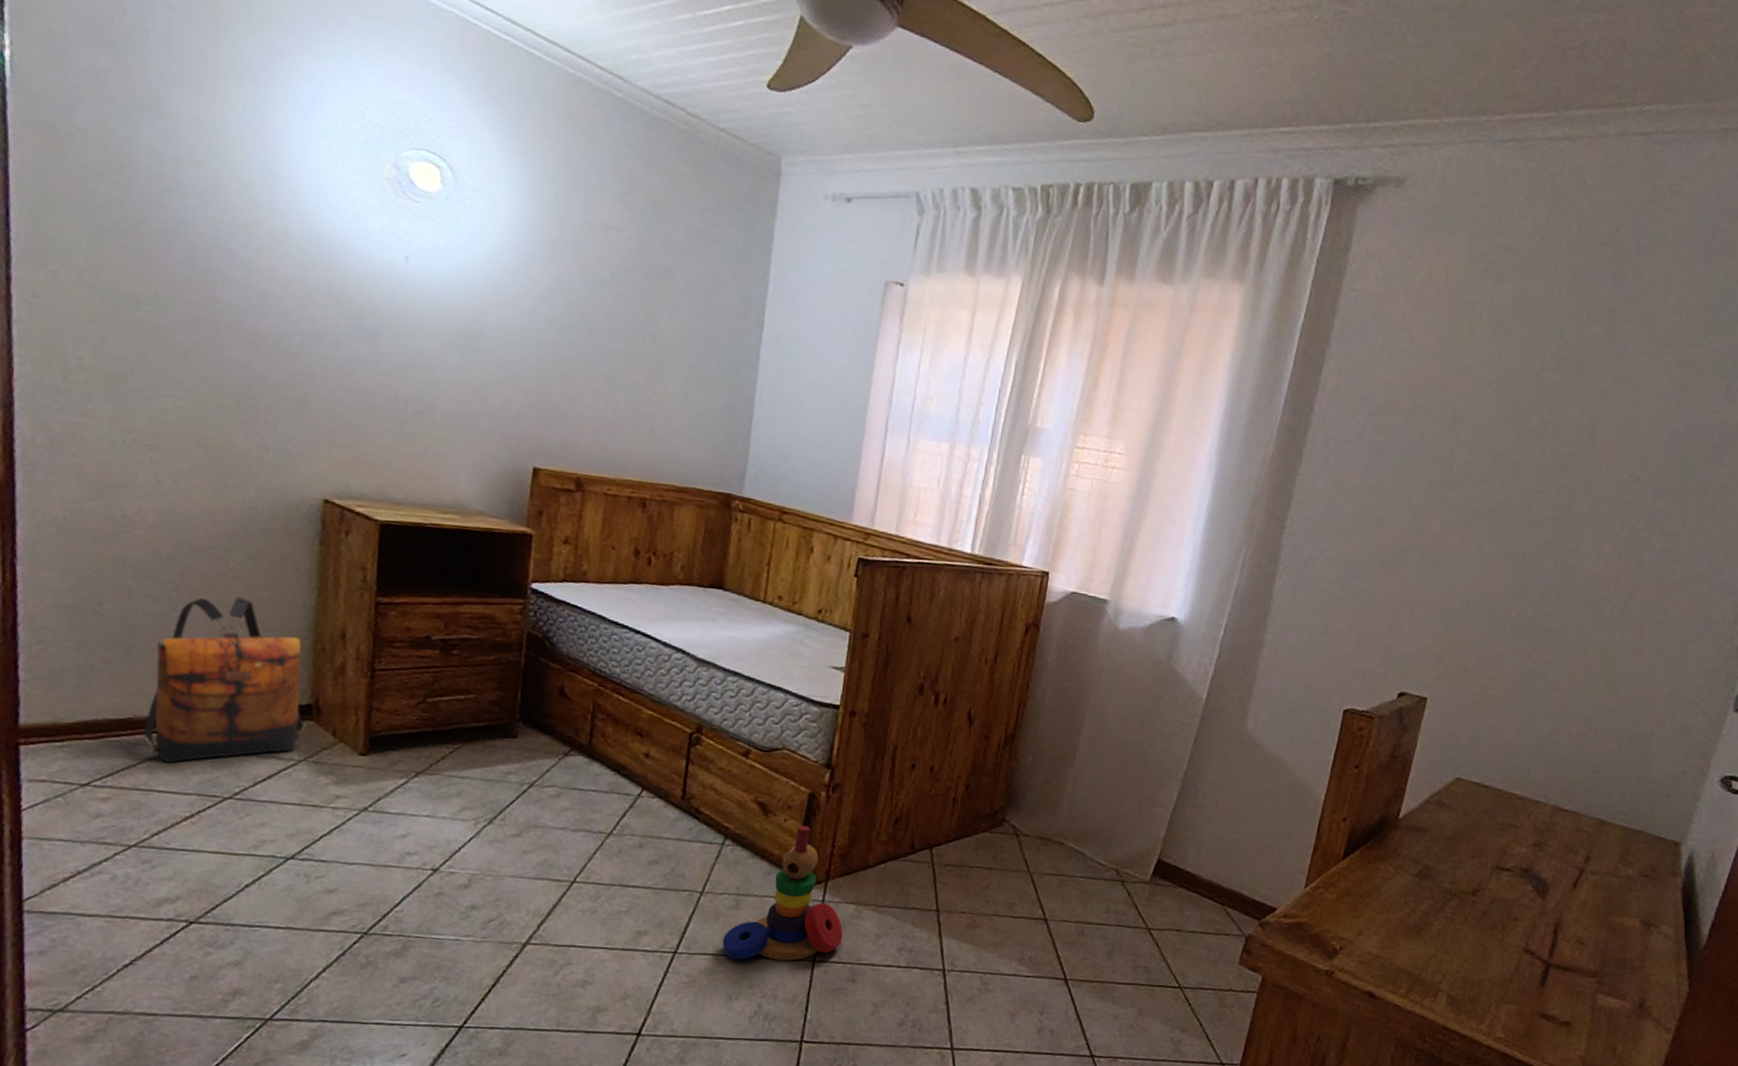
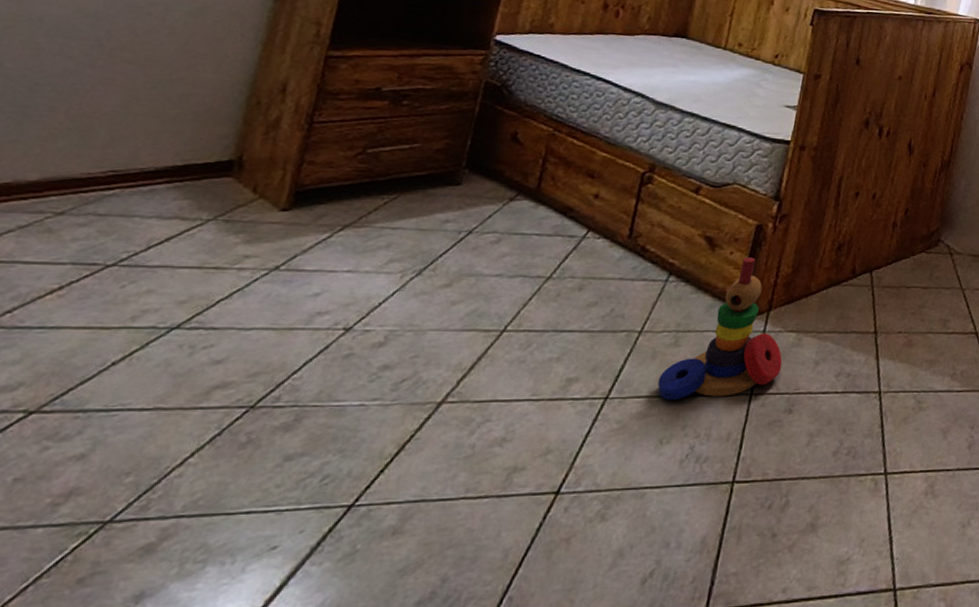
backpack: present [144,597,306,763] -> none [20,53,236,230]

